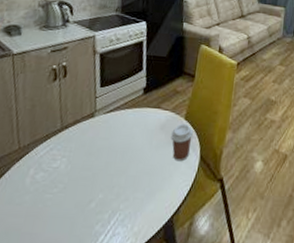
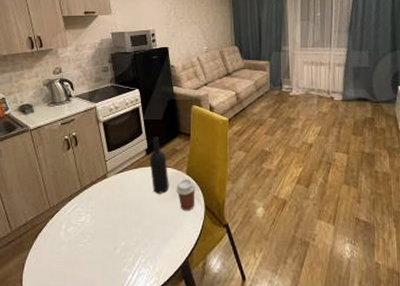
wine bottle: none [144,74,166,140] -> present [149,136,169,194]

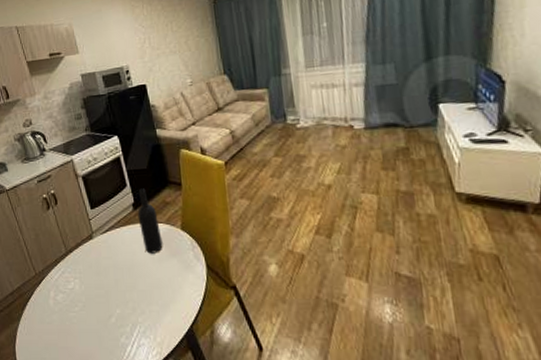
coffee cup: present [176,178,196,212] -> none [171,234,194,273]

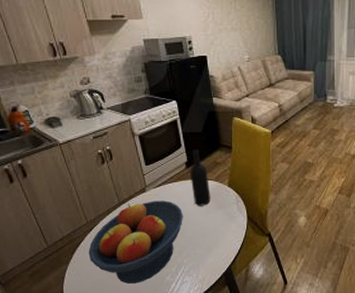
fruit bowl: none [38,248,135,345] -> present [88,200,183,284]

